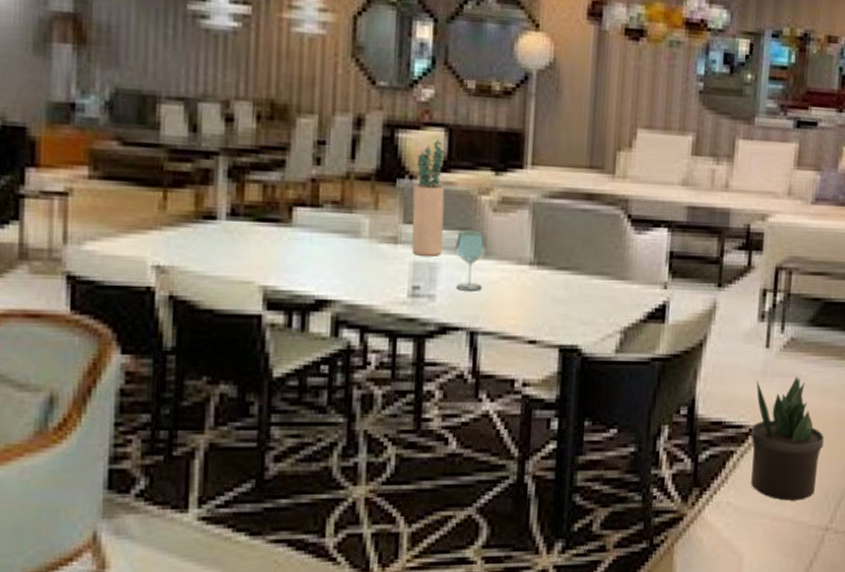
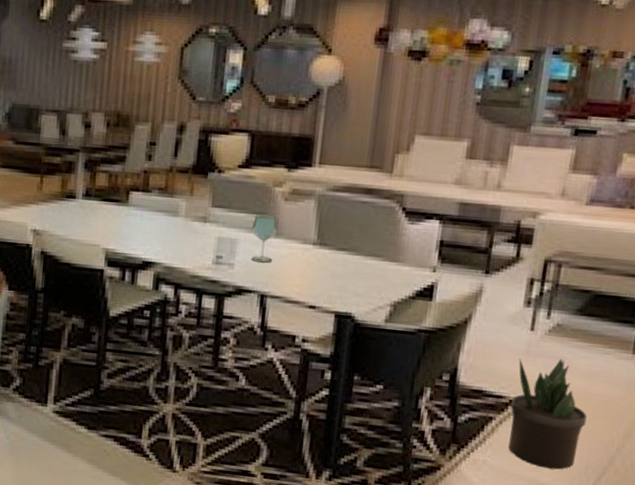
vase: present [411,139,445,256] -> none [217,142,248,234]

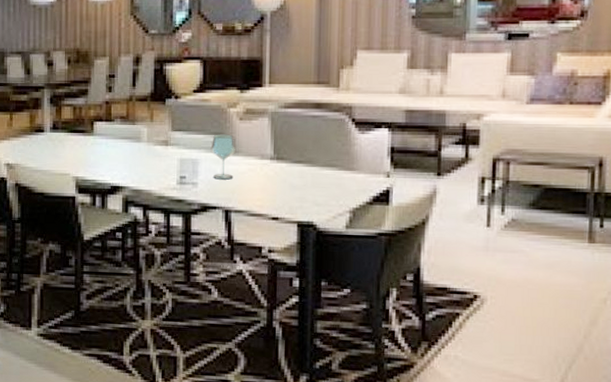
planter: present [508,358,587,470] -> none [475,252,551,360]

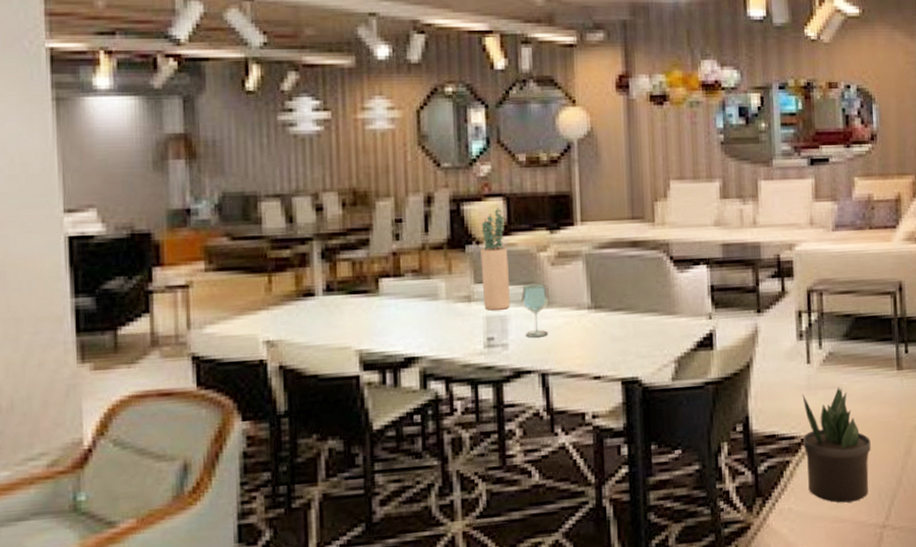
vase: none [178,69,202,154] -> present [480,208,510,311]
planter: none [475,252,551,360] -> present [802,387,871,503]

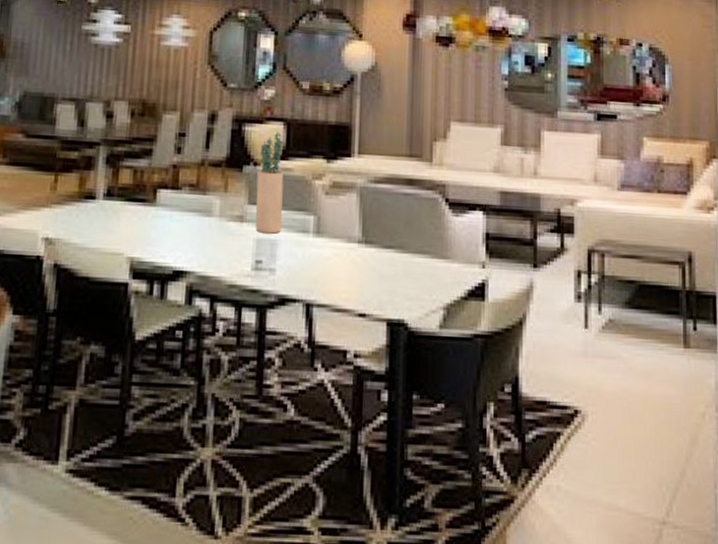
wine glass: present [520,283,550,338] -> none [292,210,321,266]
planter: present [802,387,871,503] -> none [576,358,652,489]

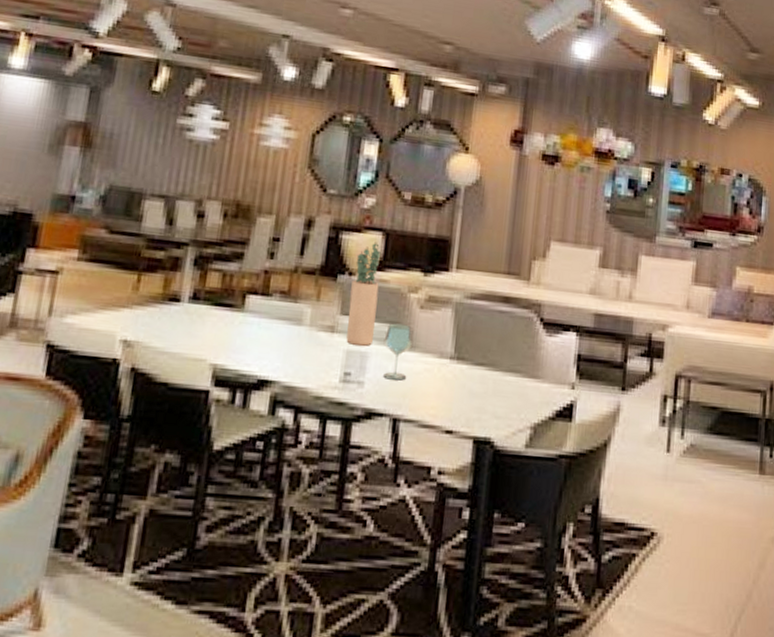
wine glass: none [292,210,321,266] -> present [383,323,413,381]

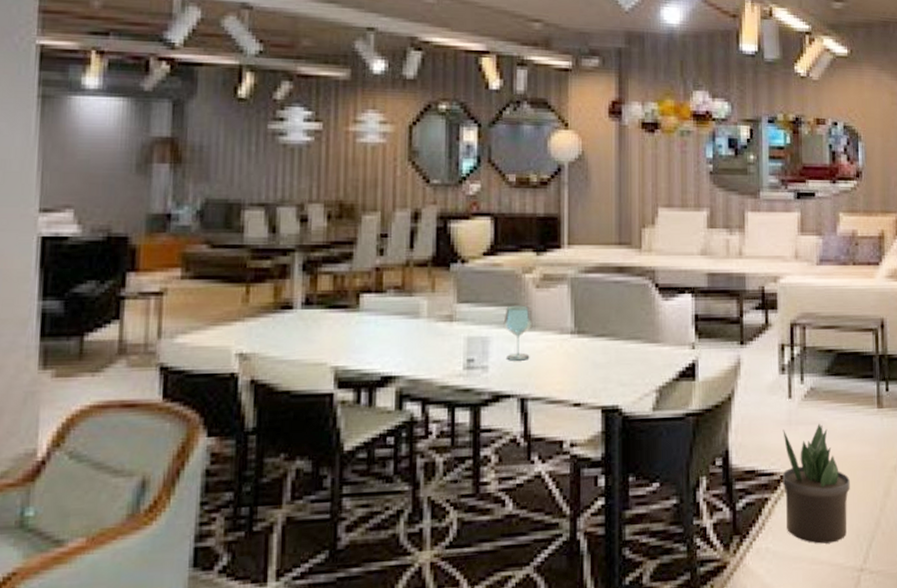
vase: present [346,242,382,346] -> none [465,227,493,331]
planter: none [652,482,724,611] -> present [782,423,850,544]

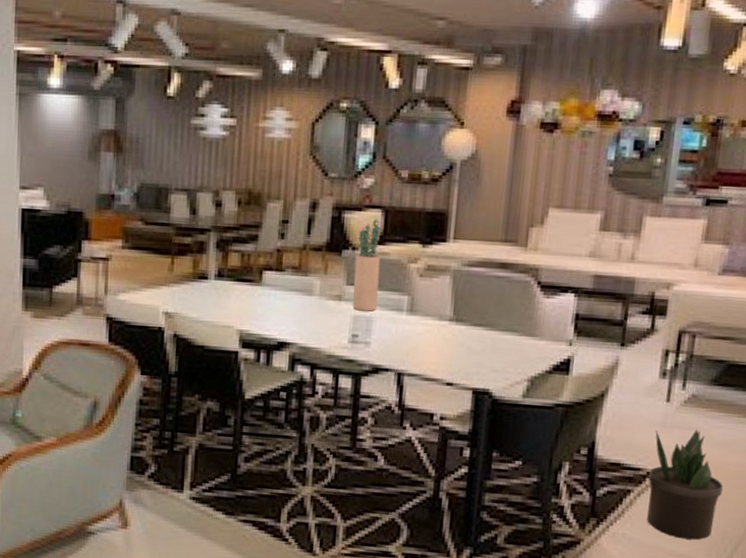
vase: none [465,227,493,331] -> present [353,218,382,312]
wine glass: present [503,305,533,361] -> none [386,291,414,341]

